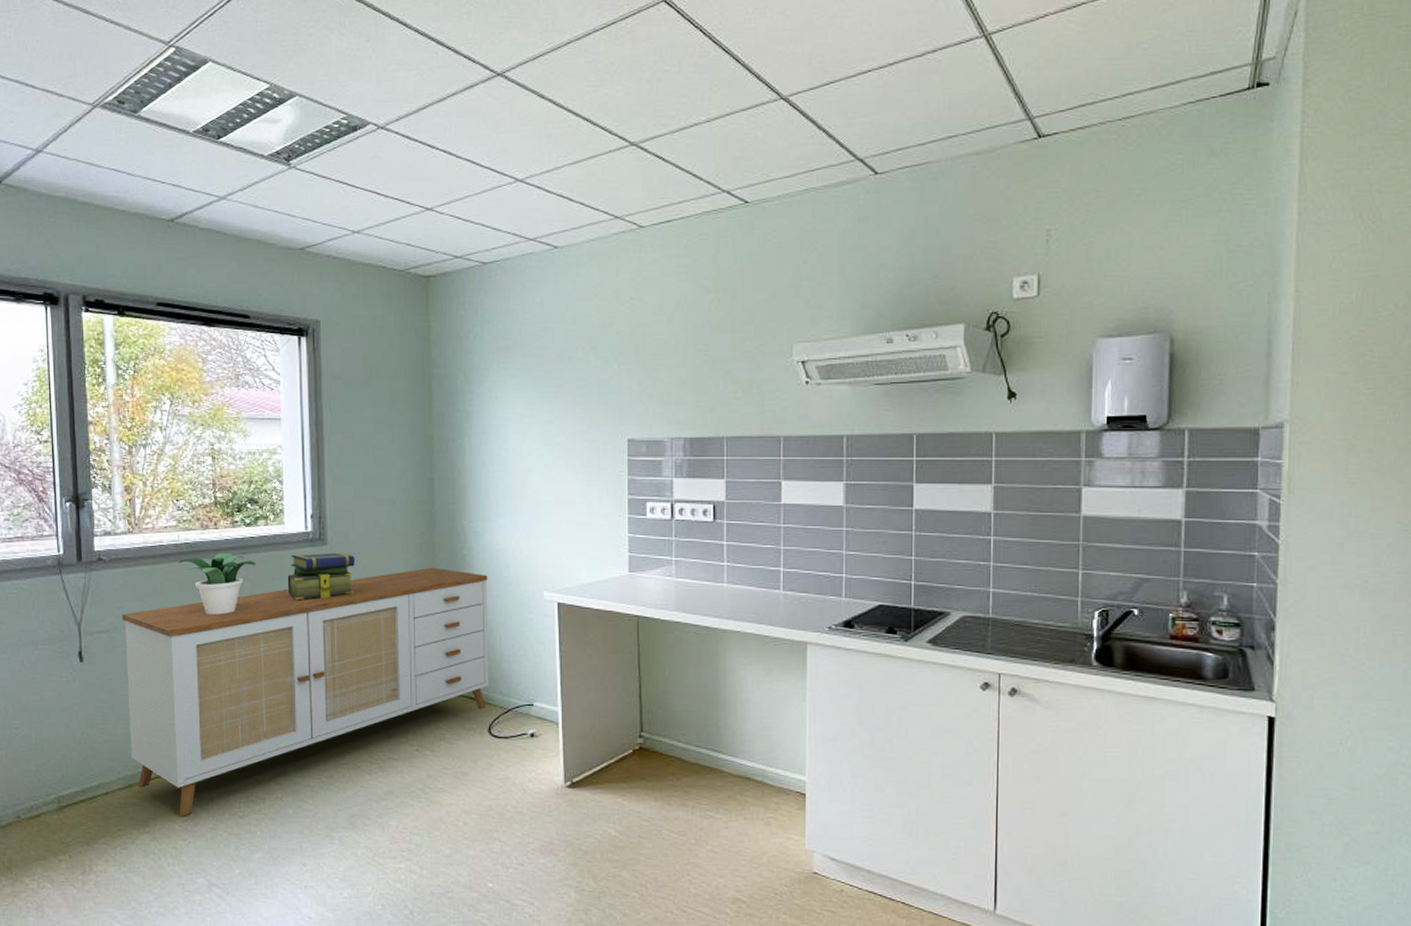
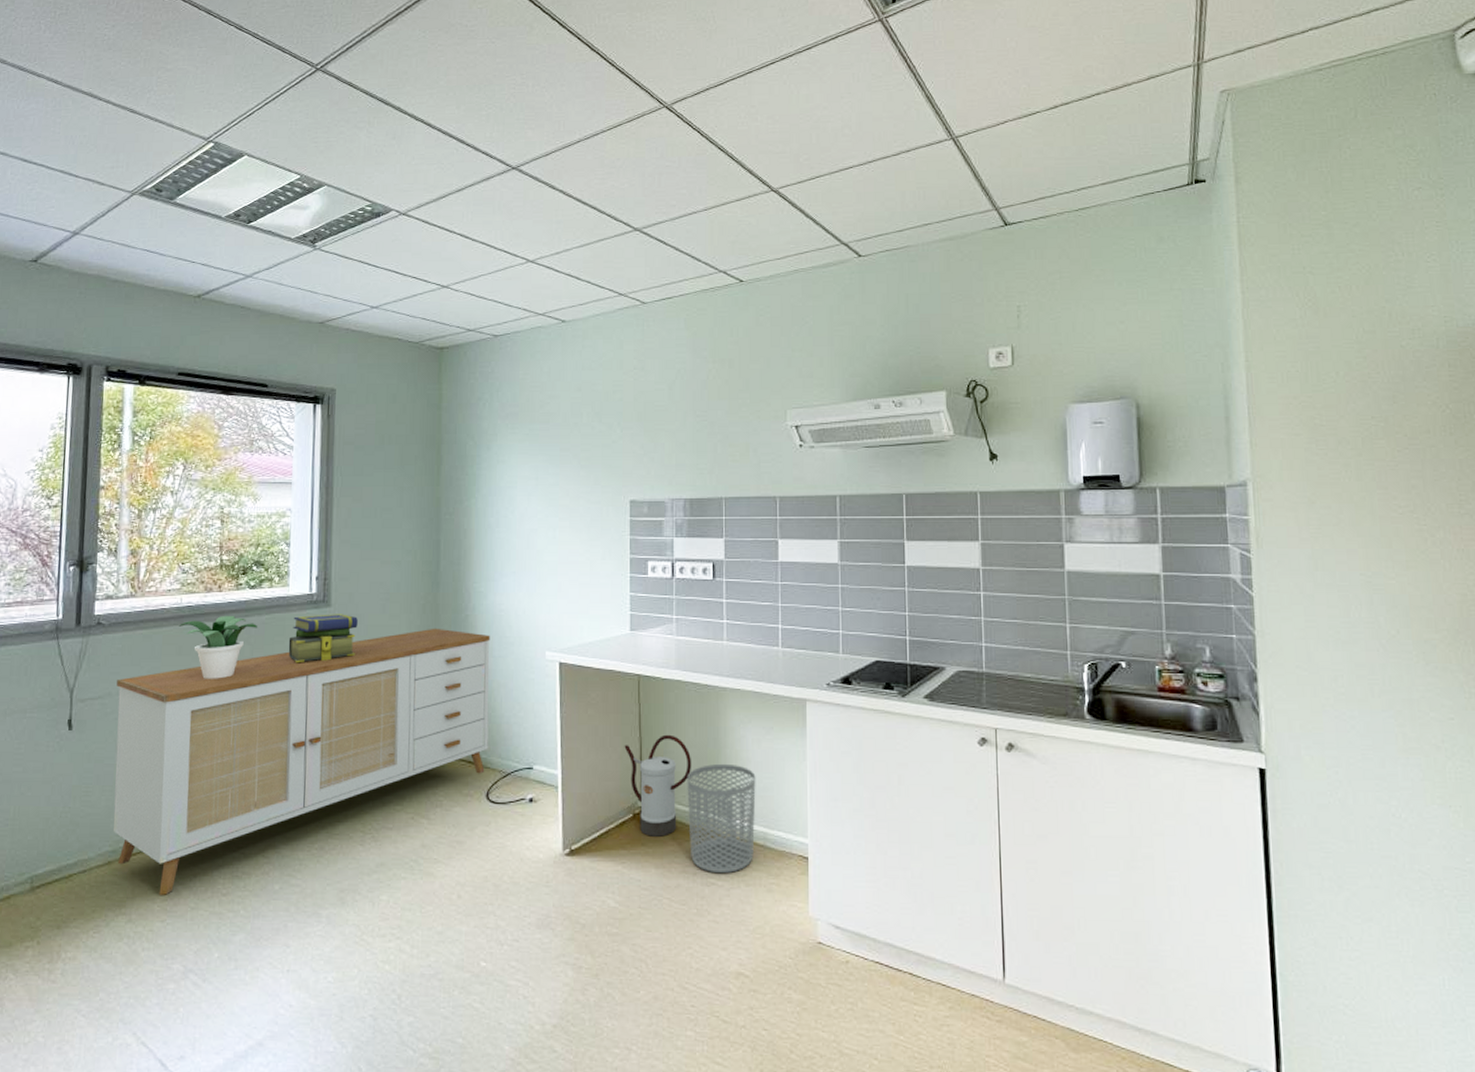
watering can: none [623,674,692,772] -> present [624,734,692,837]
waste bin: none [686,703,755,808] -> present [687,763,756,874]

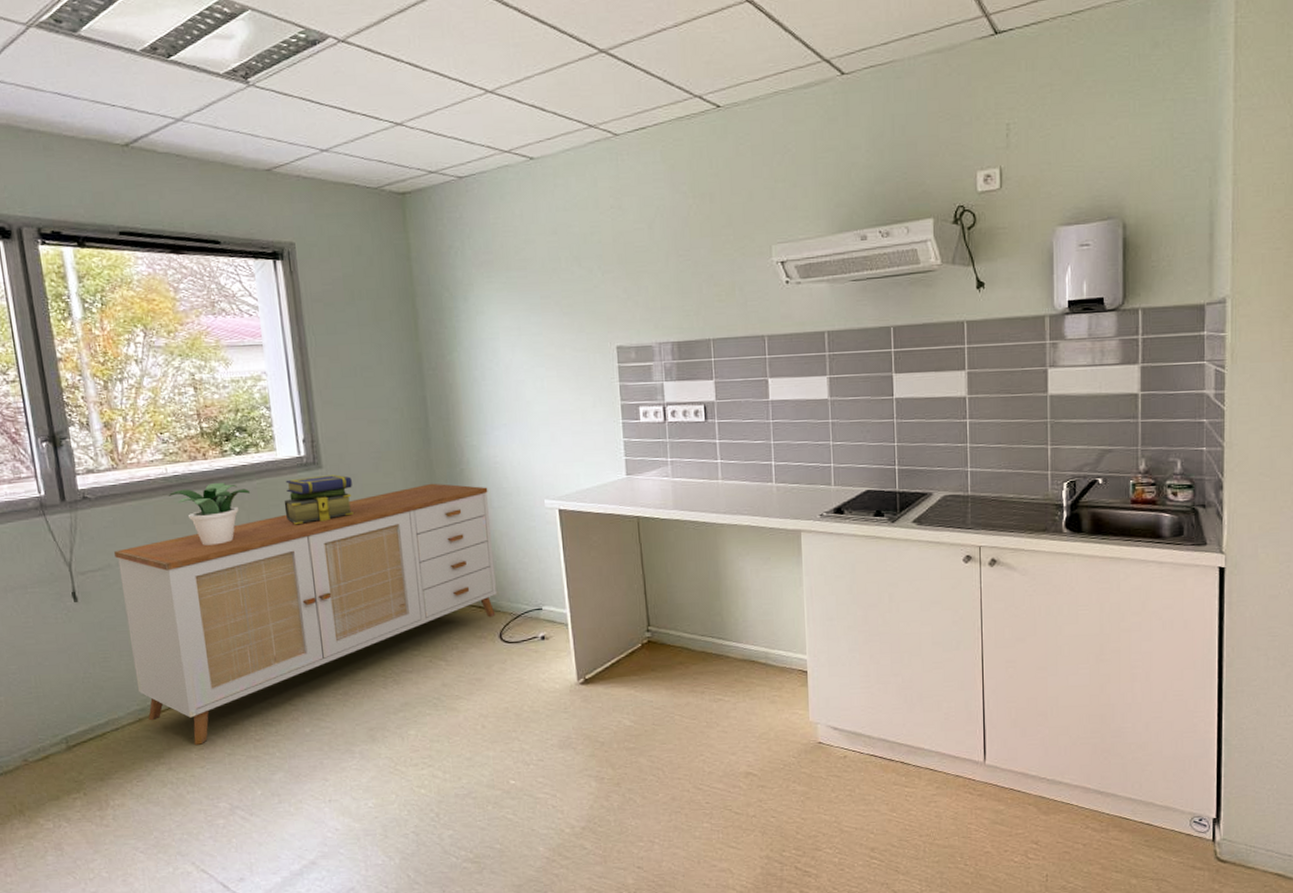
watering can: present [624,734,692,837] -> none [628,570,695,663]
waste bin: present [687,763,756,874] -> none [690,593,757,691]

